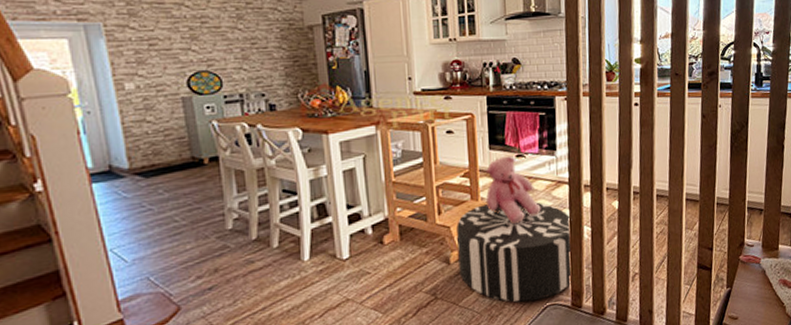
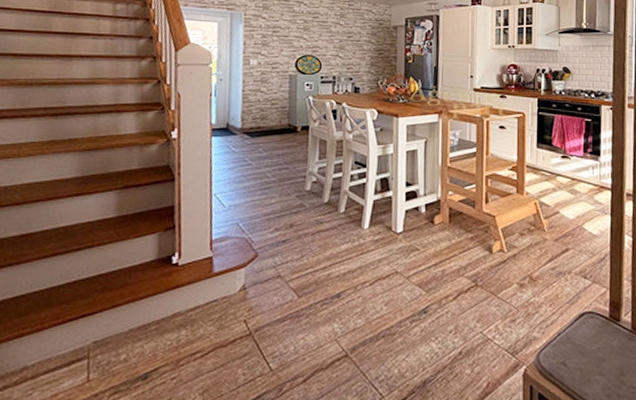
pouf: present [456,202,572,303] -> none [500,199,613,306]
stuffed bear: present [485,156,541,225] -> none [530,155,583,223]

